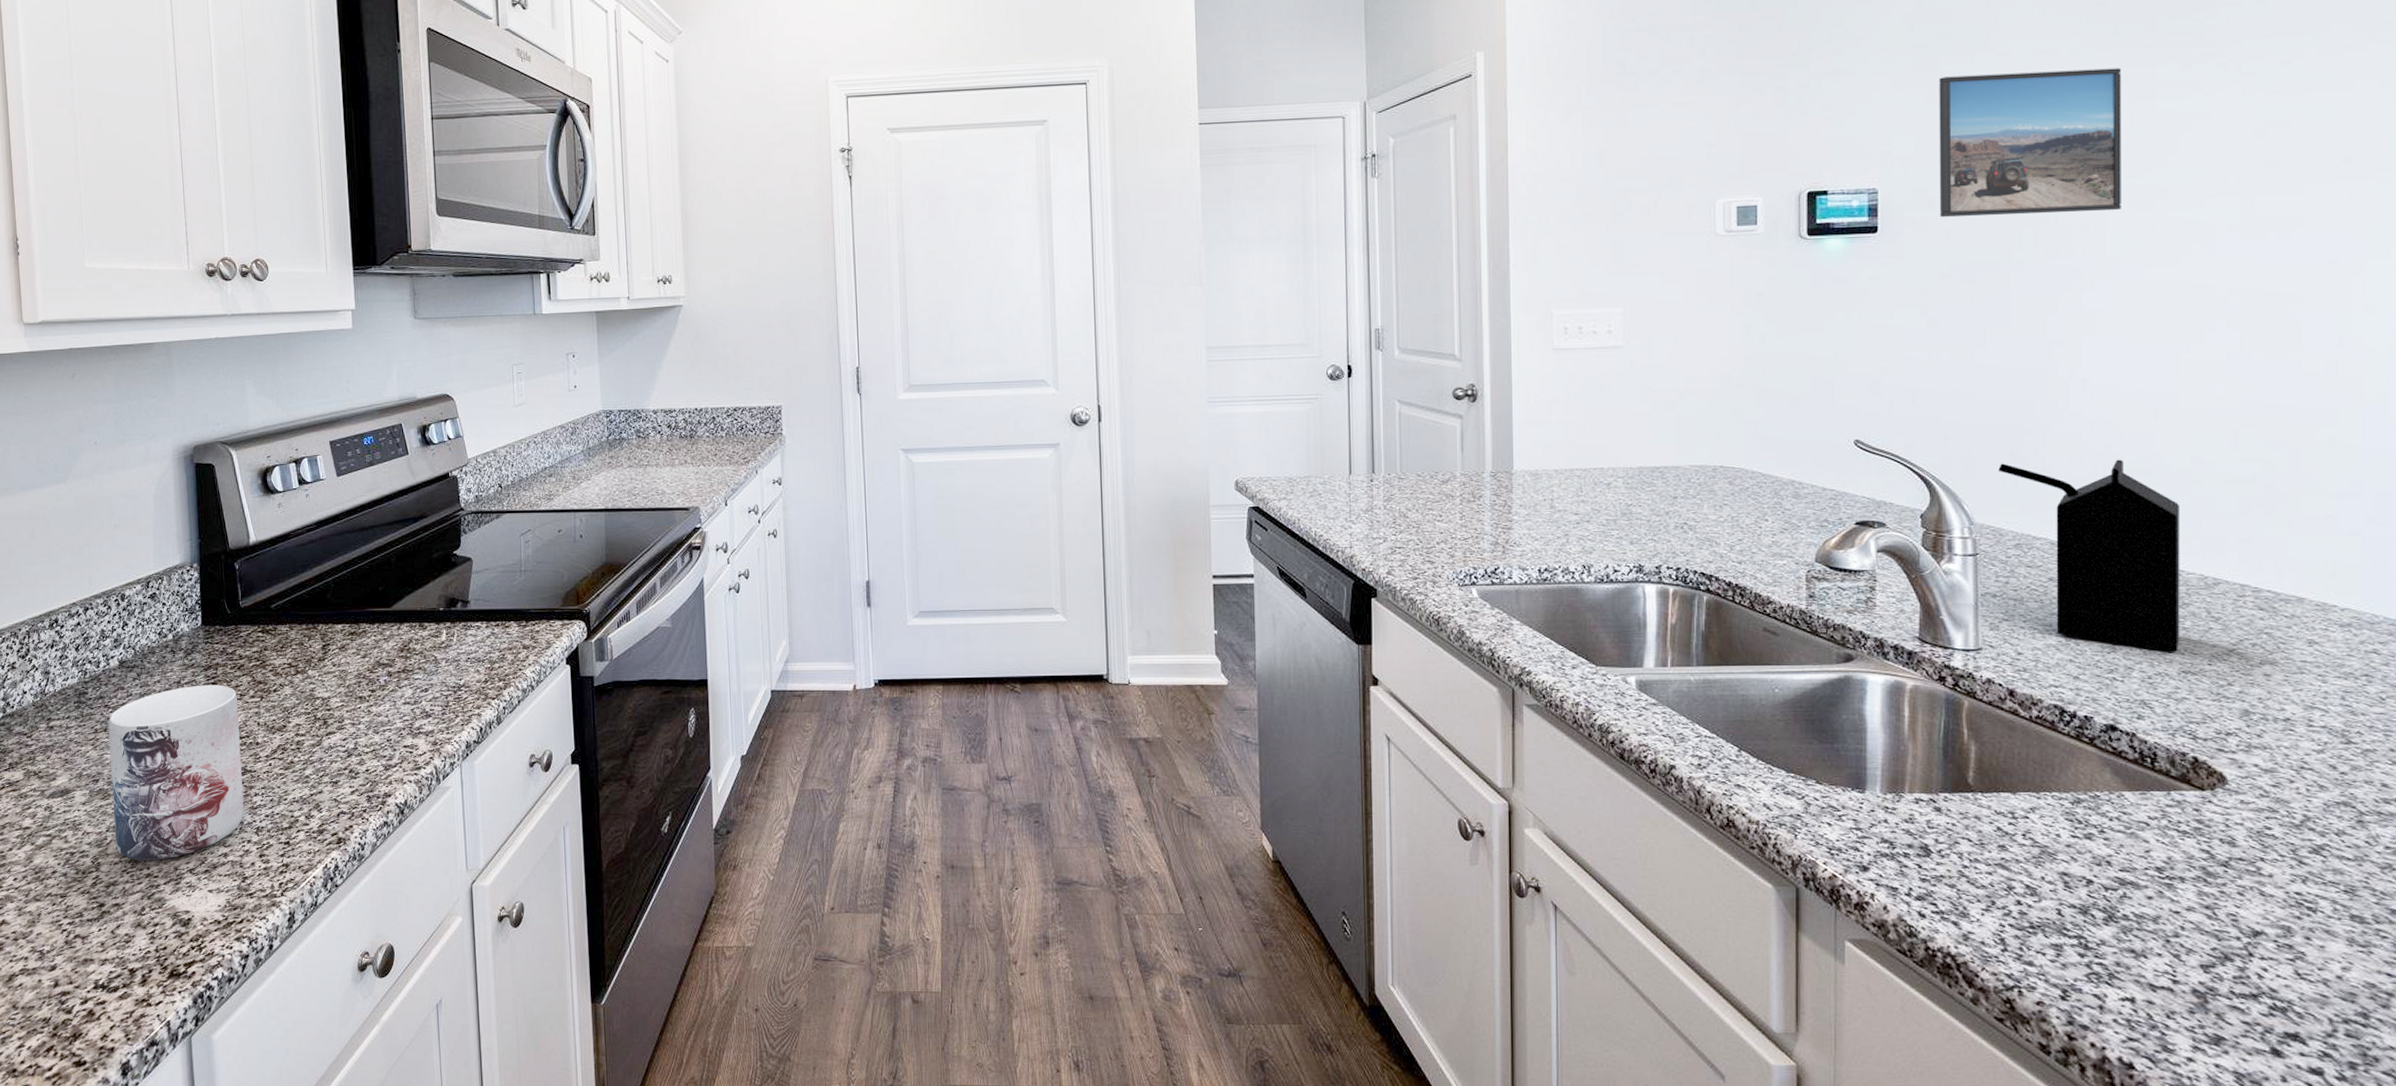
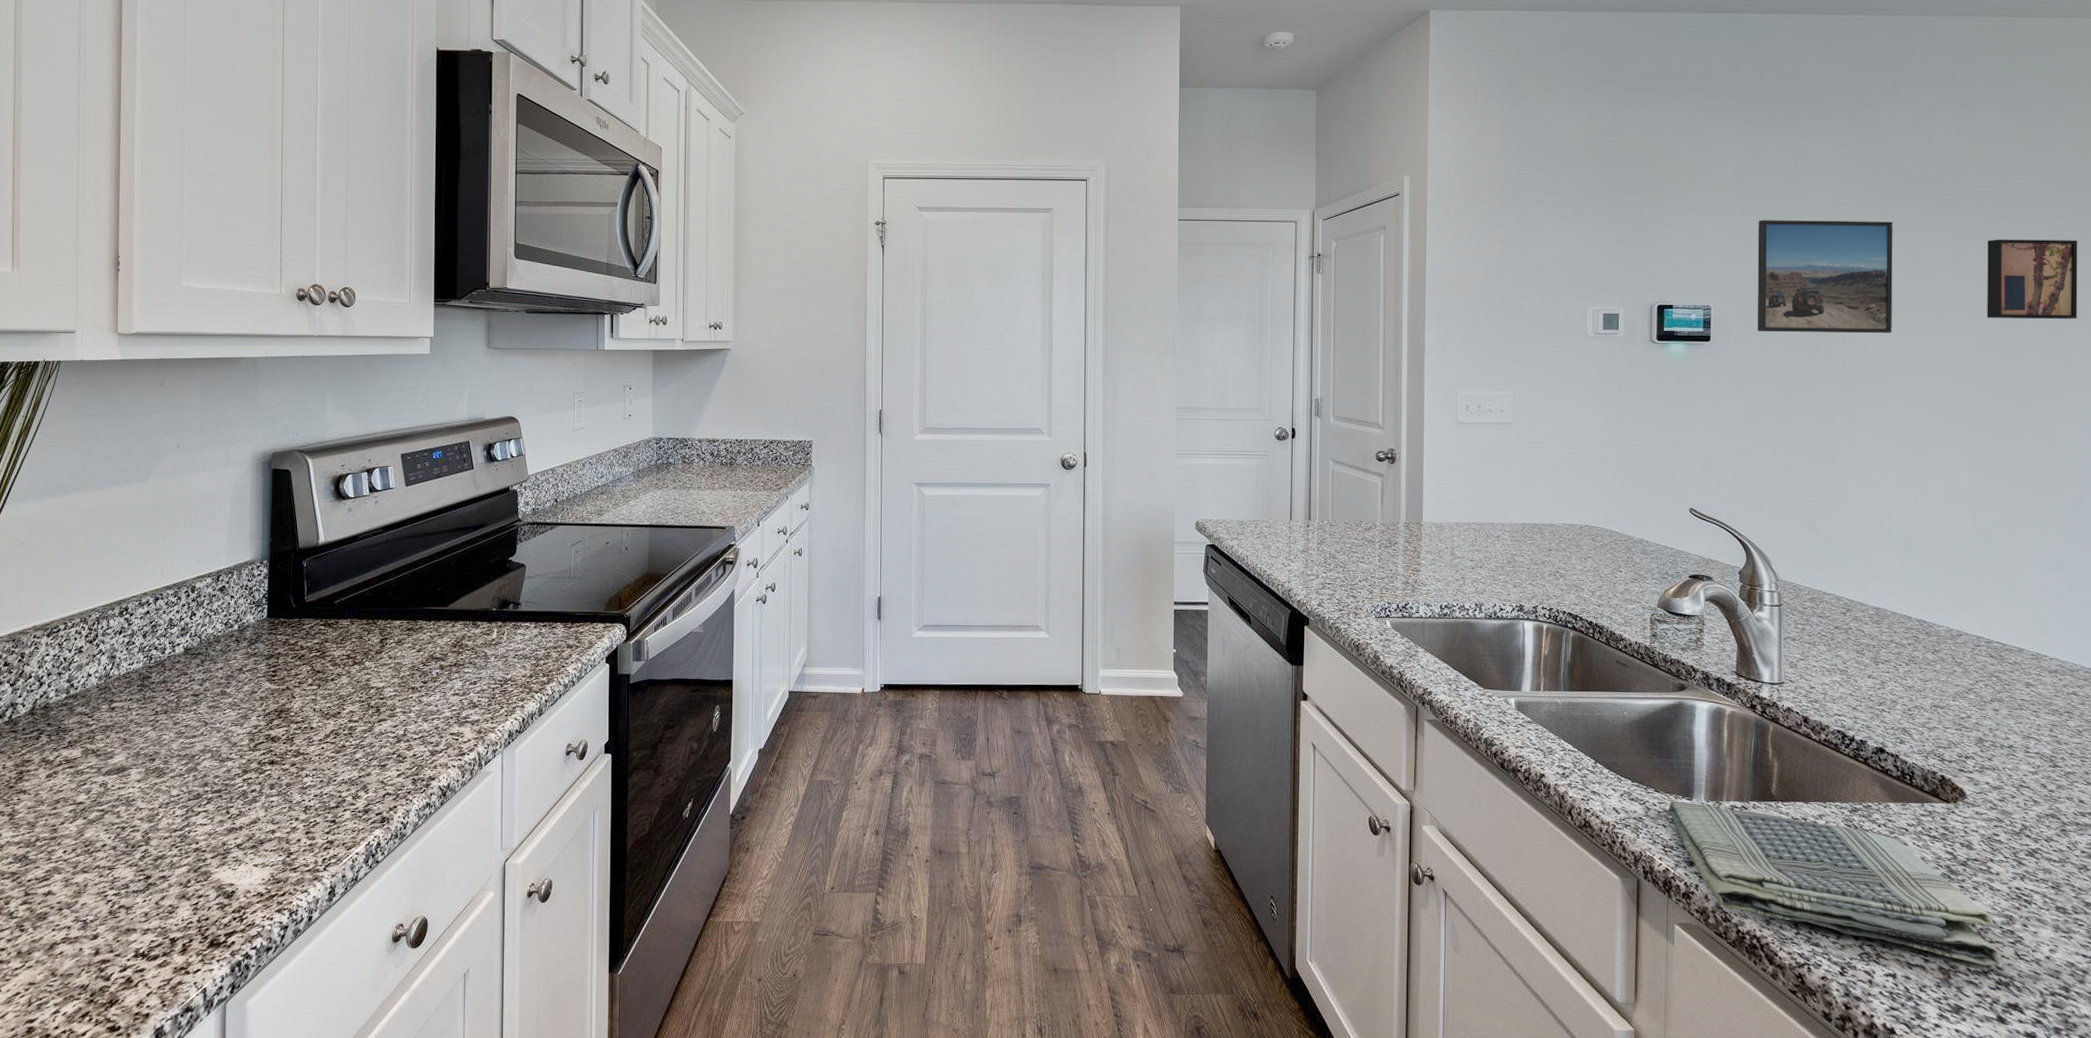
mug: present [108,685,244,861] -> none [166,672,296,836]
dish towel: none [1833,793,2276,987] -> present [1667,800,2001,965]
juice carton: present [1998,459,2181,652] -> none [1798,532,1933,690]
wall art: none [2252,75,2379,183] -> present [1987,239,2078,319]

